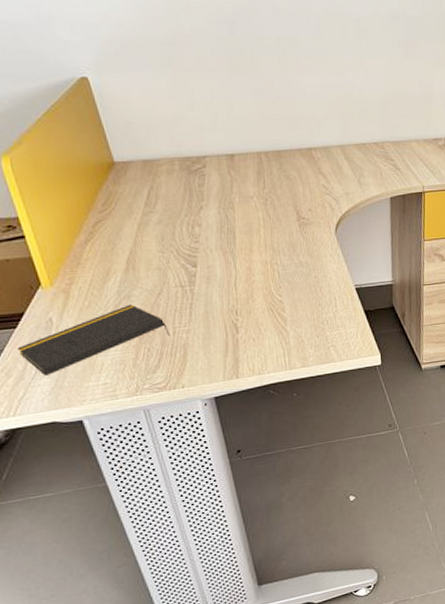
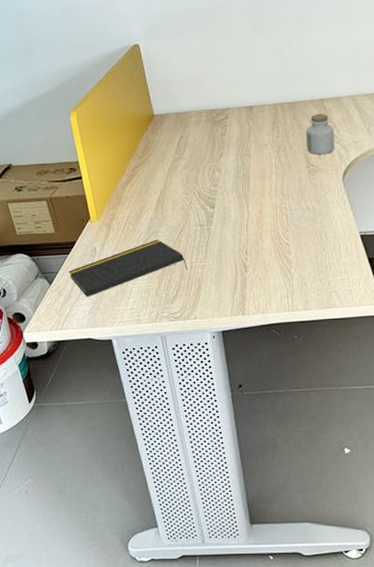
jar: none [294,164,326,207] -> present [306,114,335,155]

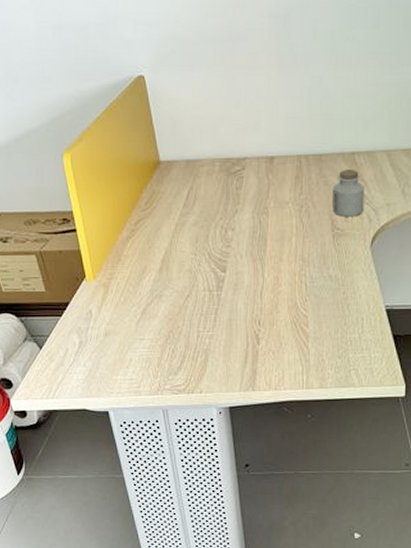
notepad: present [68,239,188,297] -> none [60,304,194,364]

